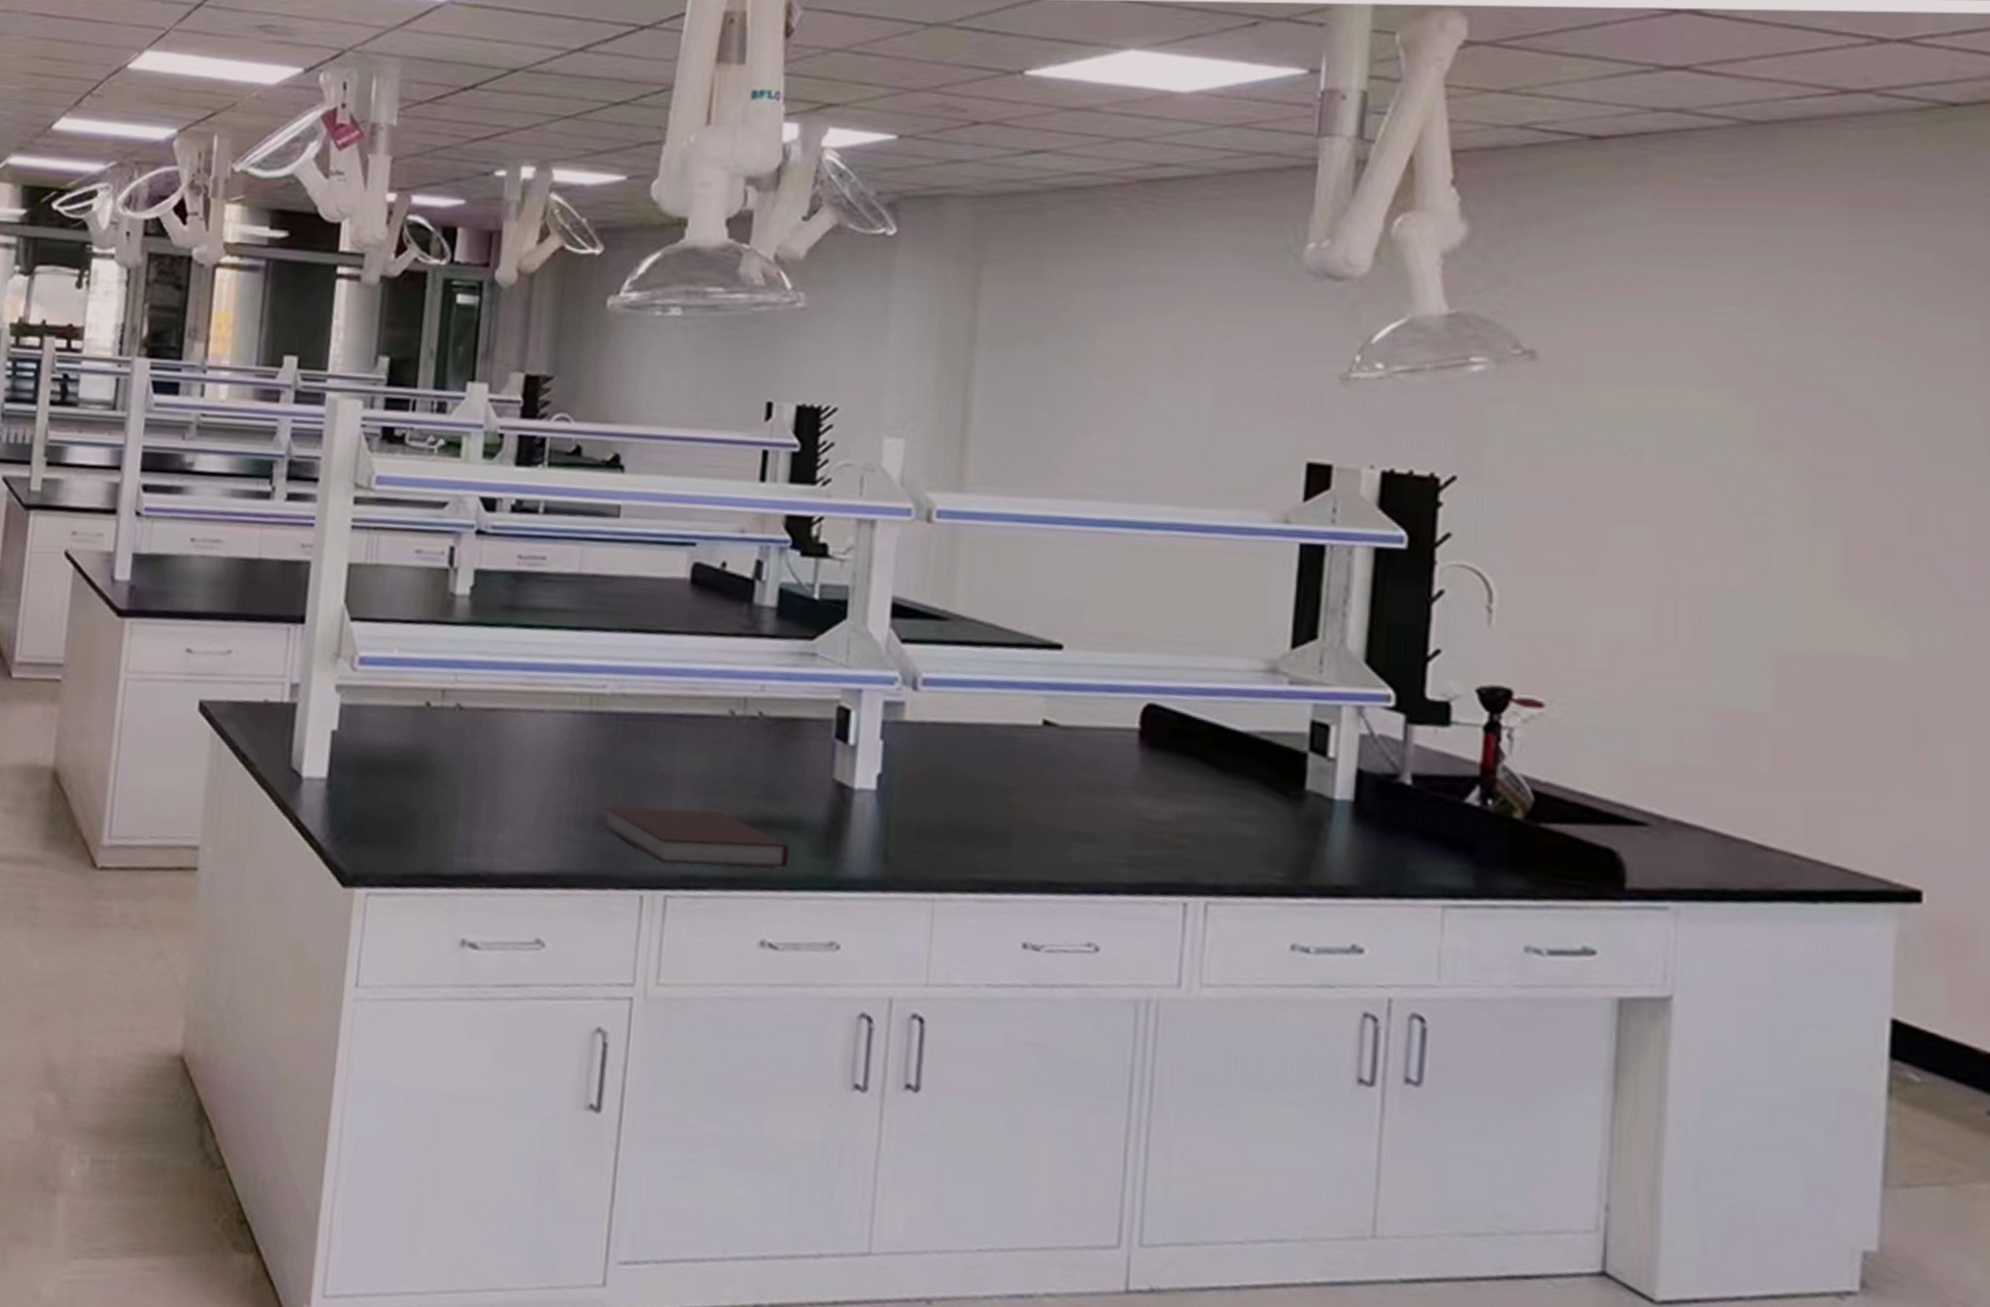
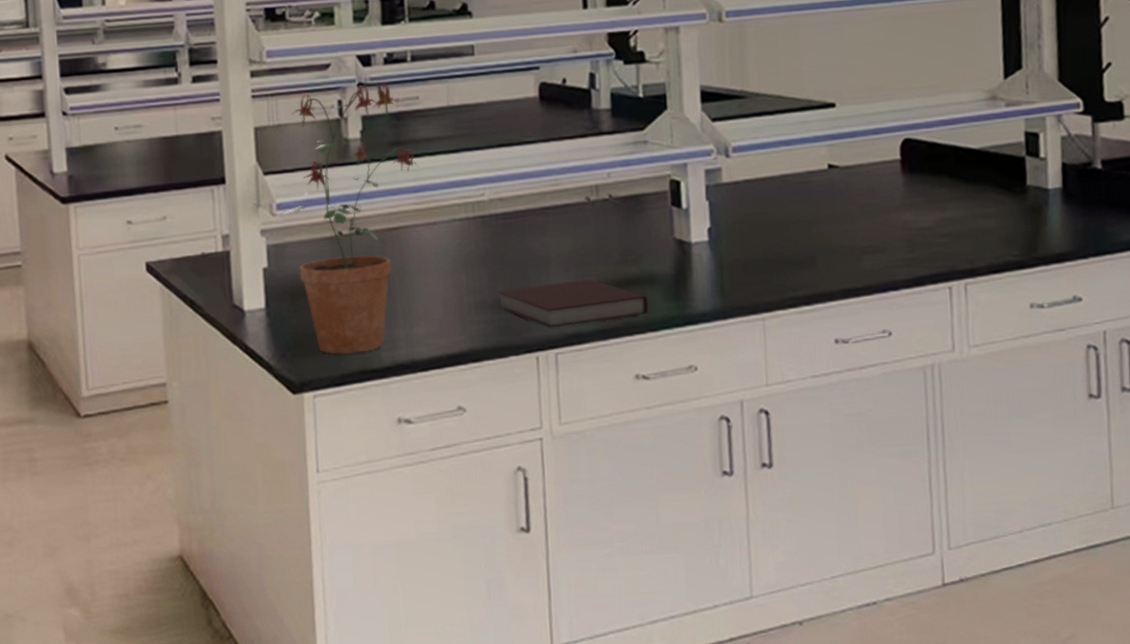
potted plant: none [364,531,533,852] -> present [282,82,419,354]

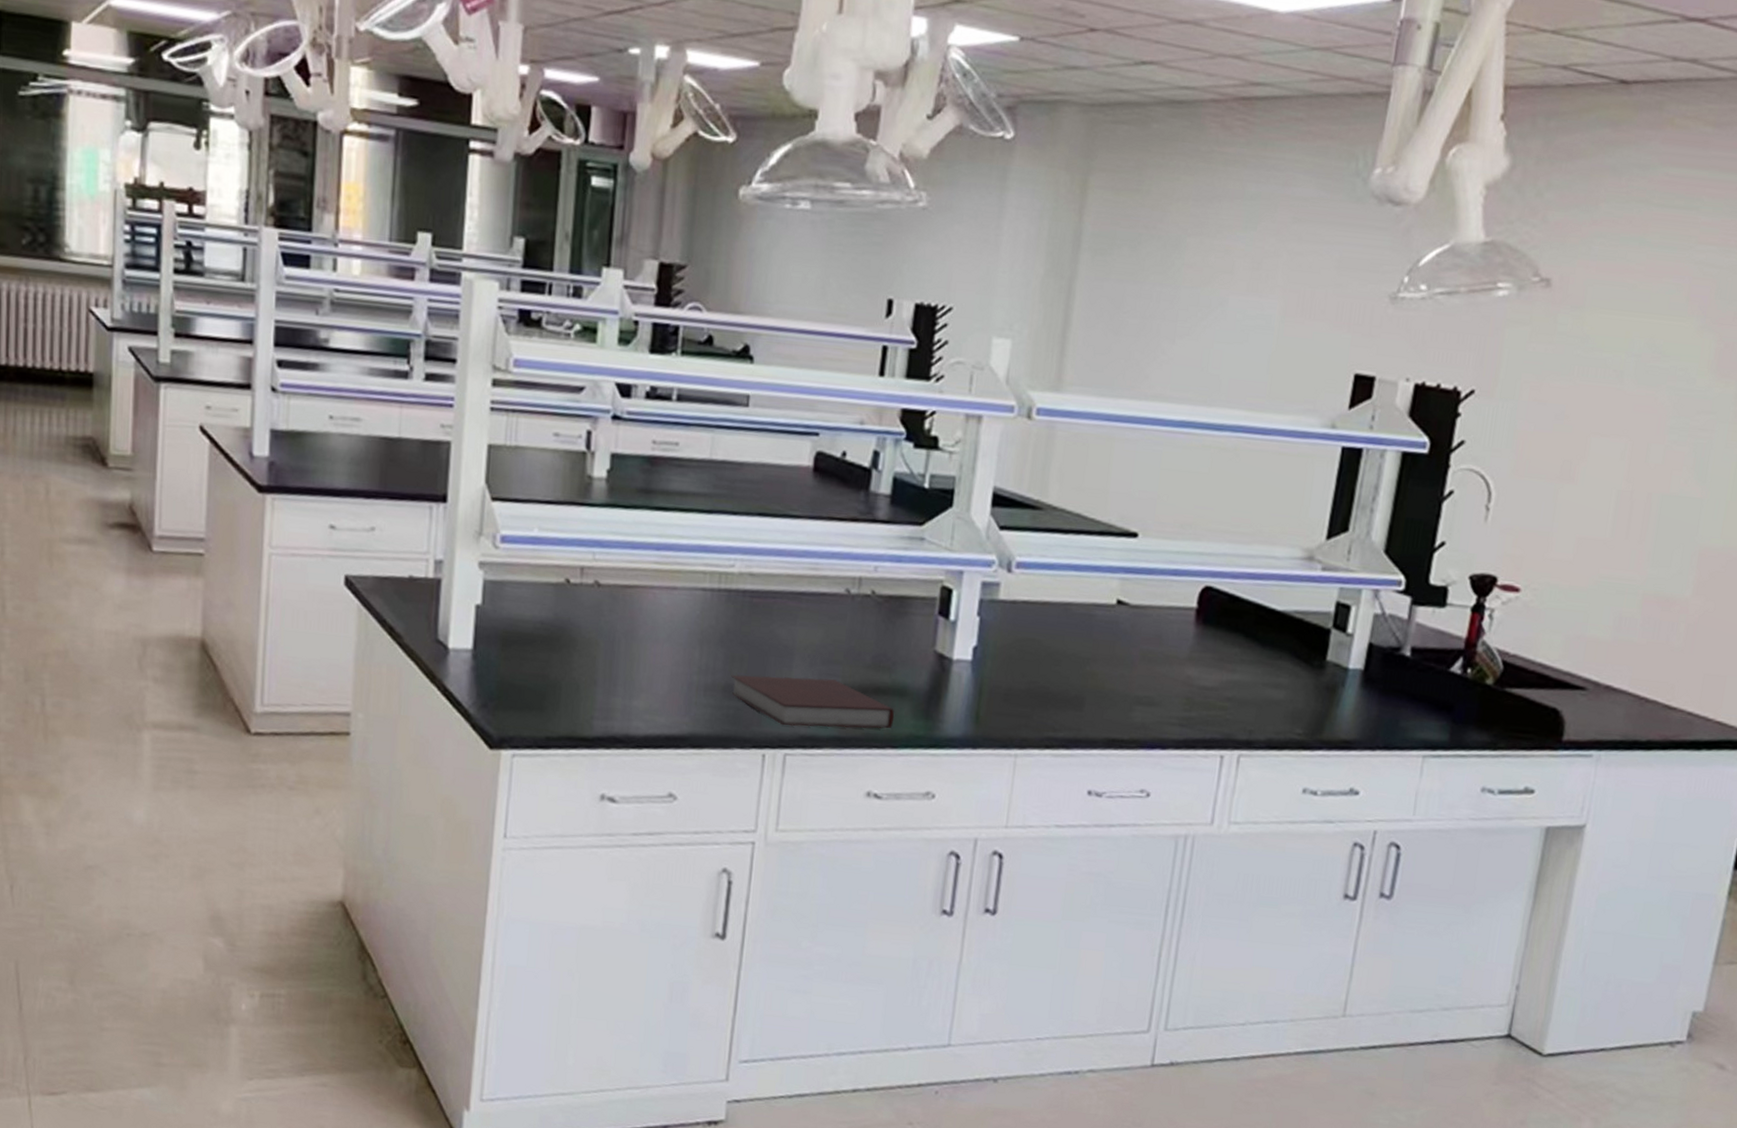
potted plant: present [282,82,419,354] -> none [506,416,666,717]

